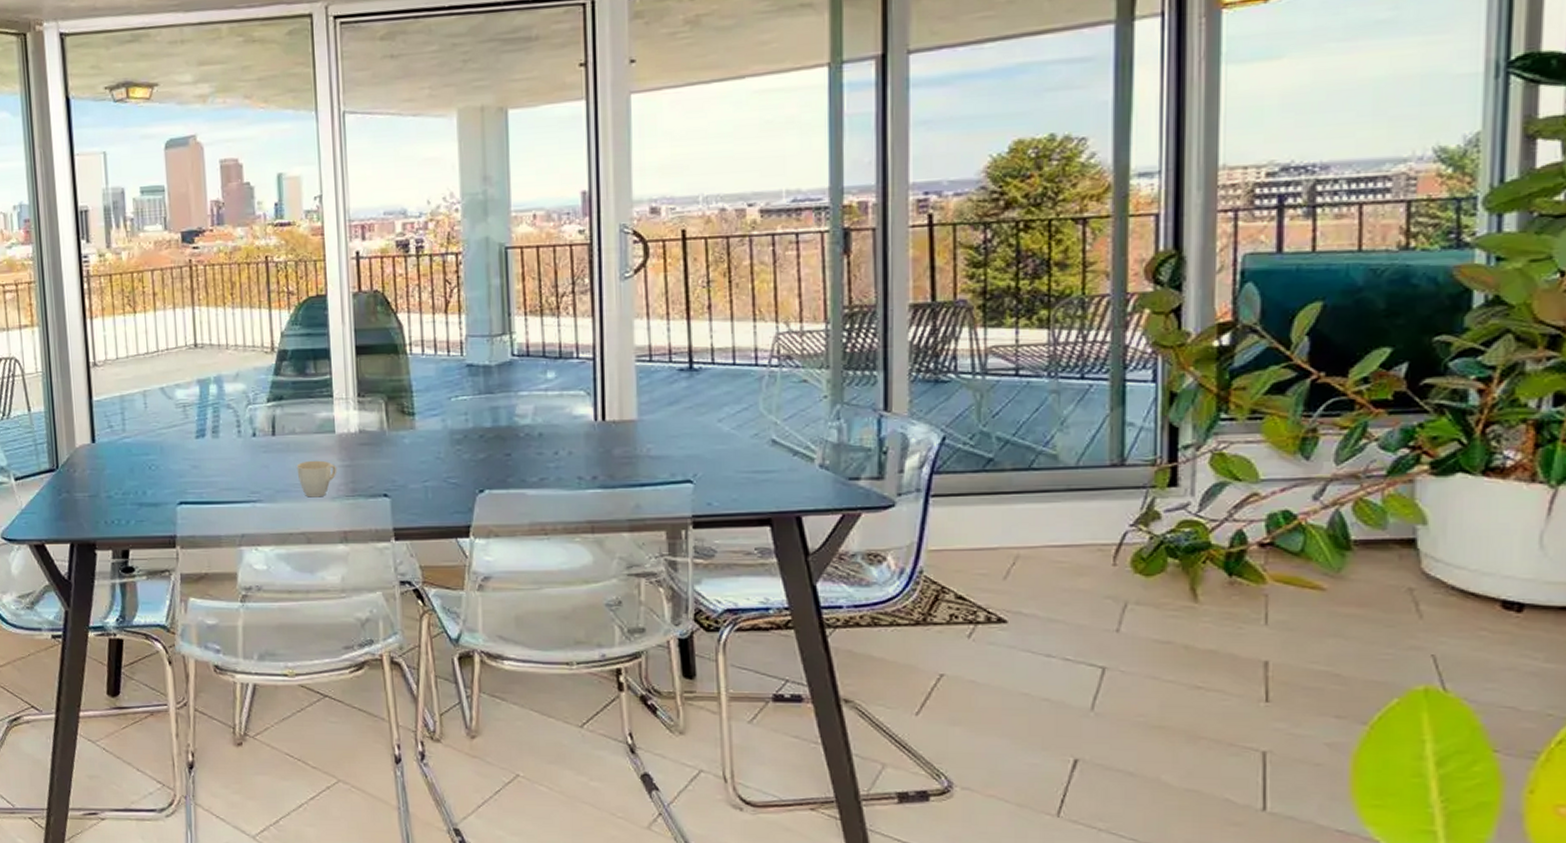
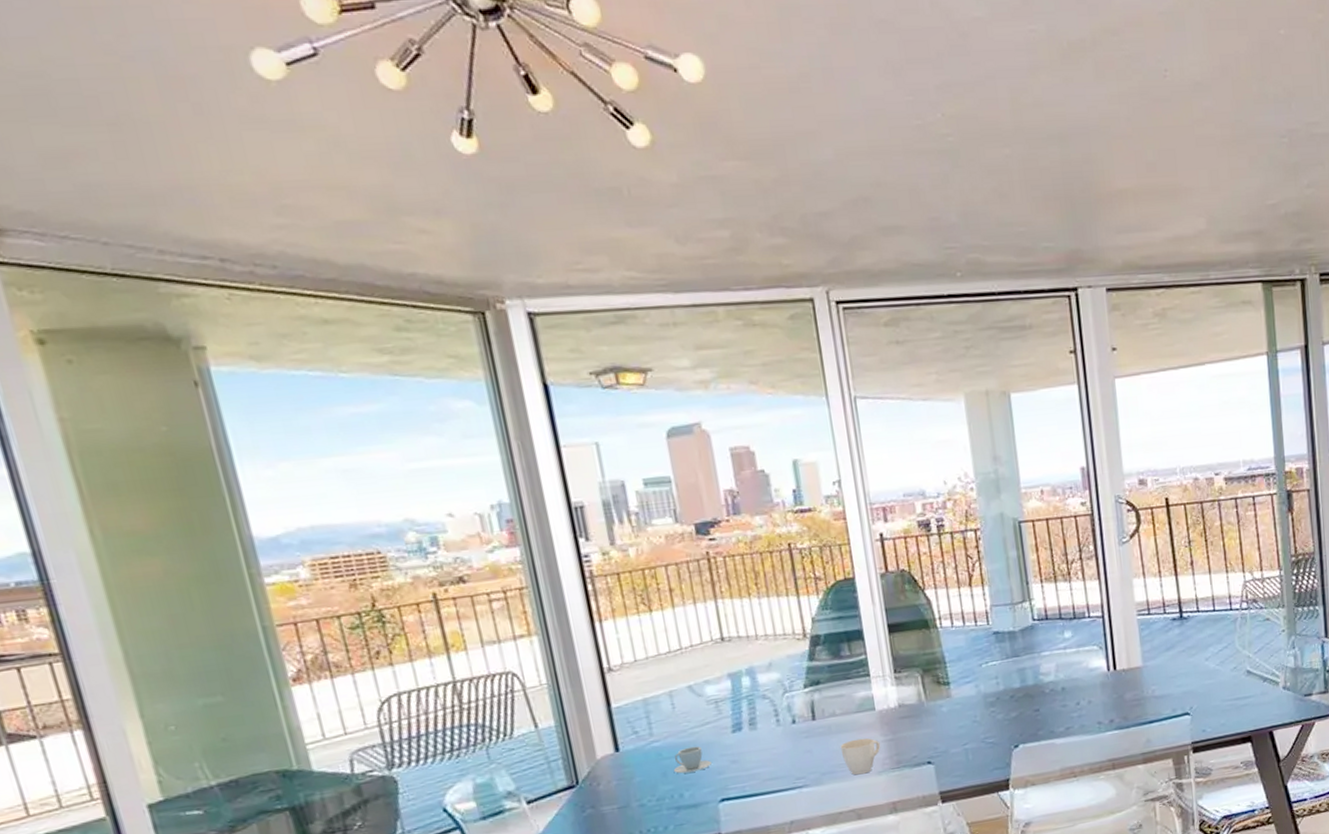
teacup: none [140,447,174,472] -> present [673,746,712,774]

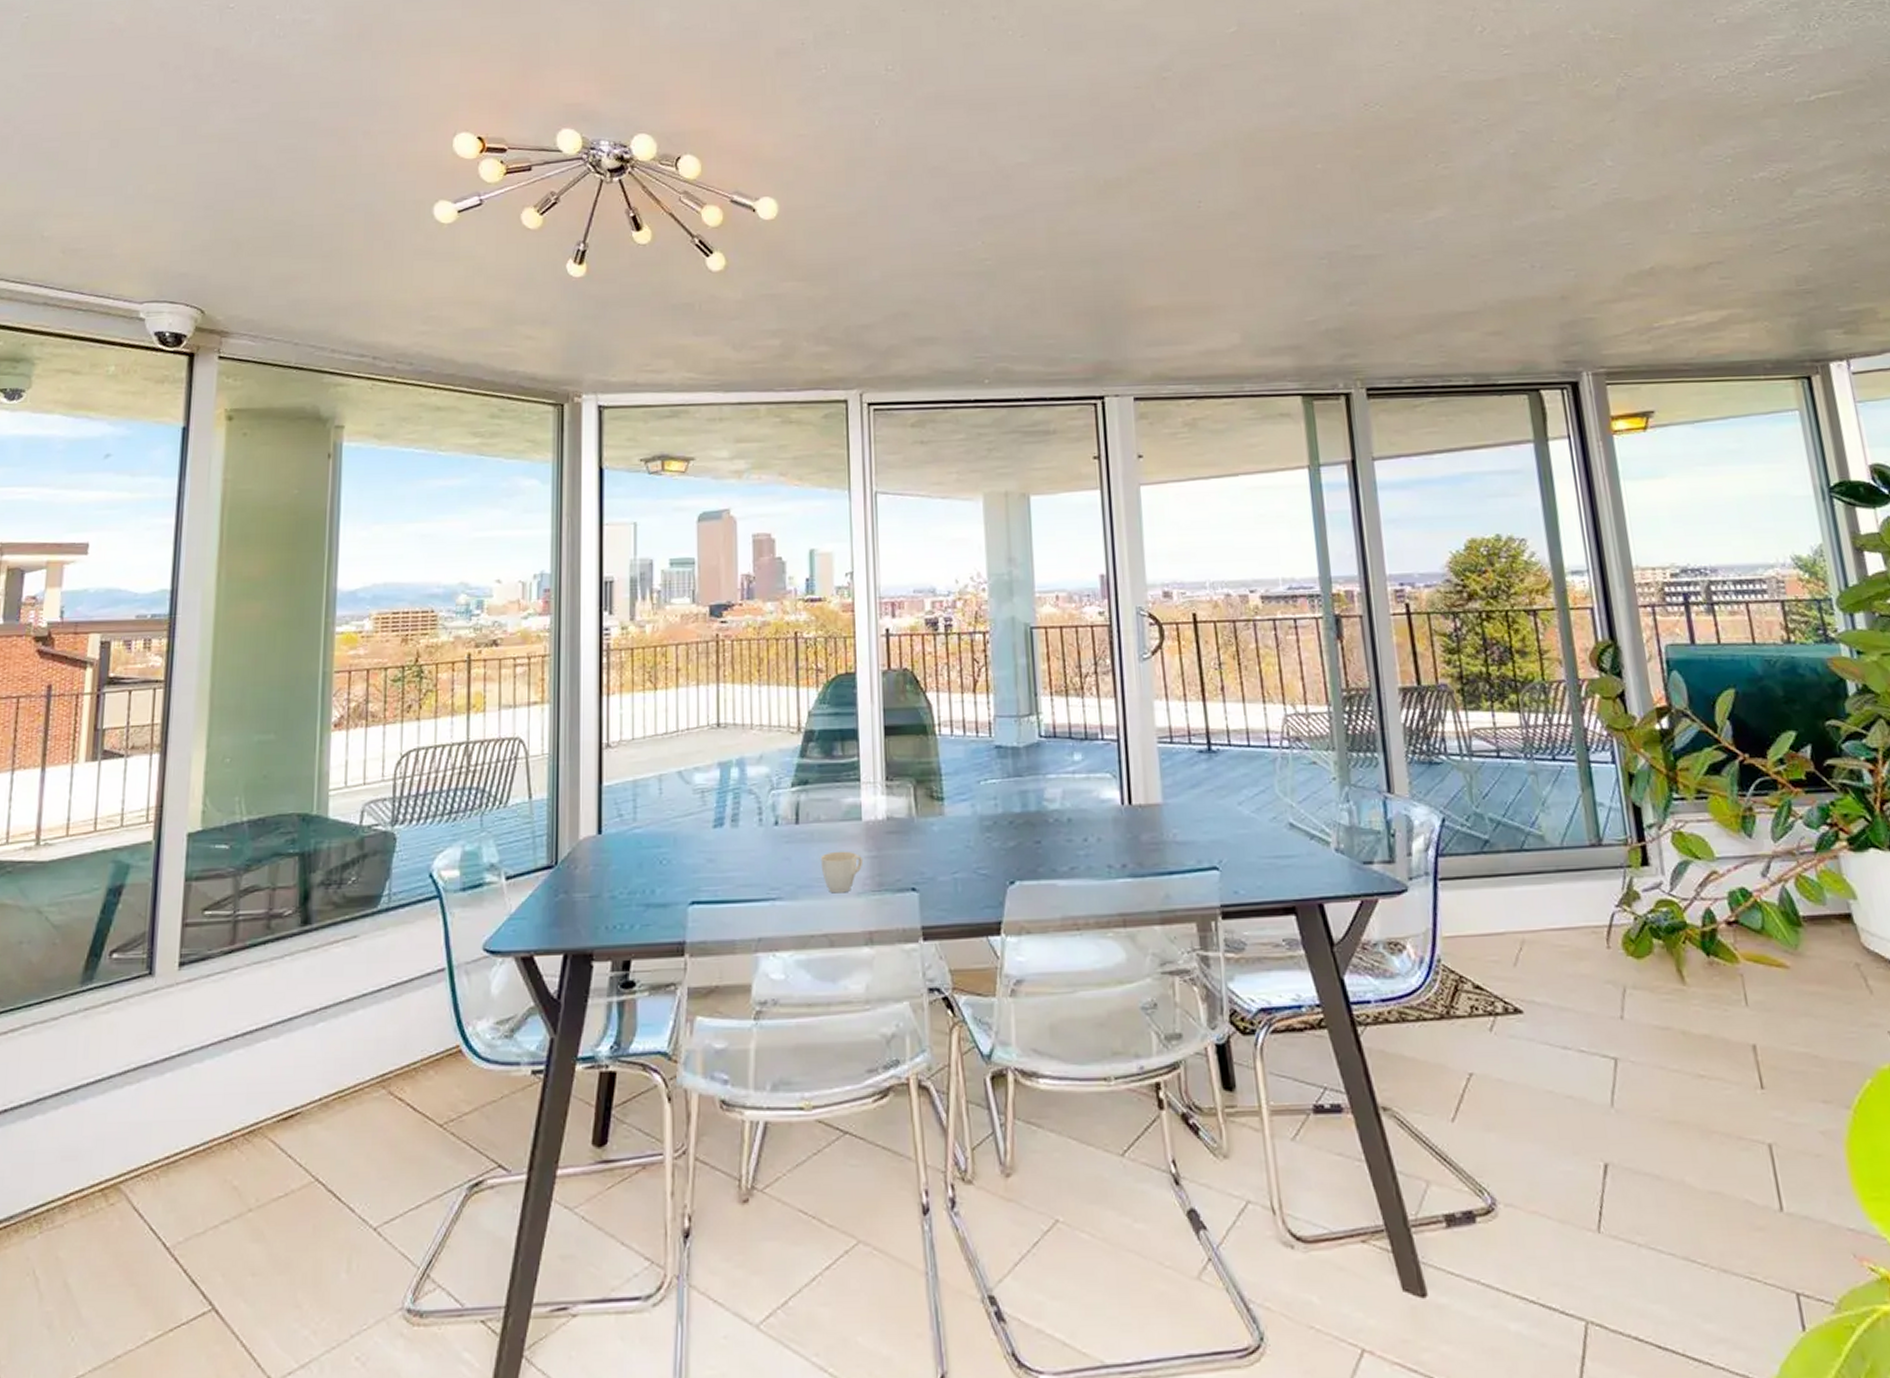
teacup: present [673,746,712,774] -> none [649,838,688,867]

